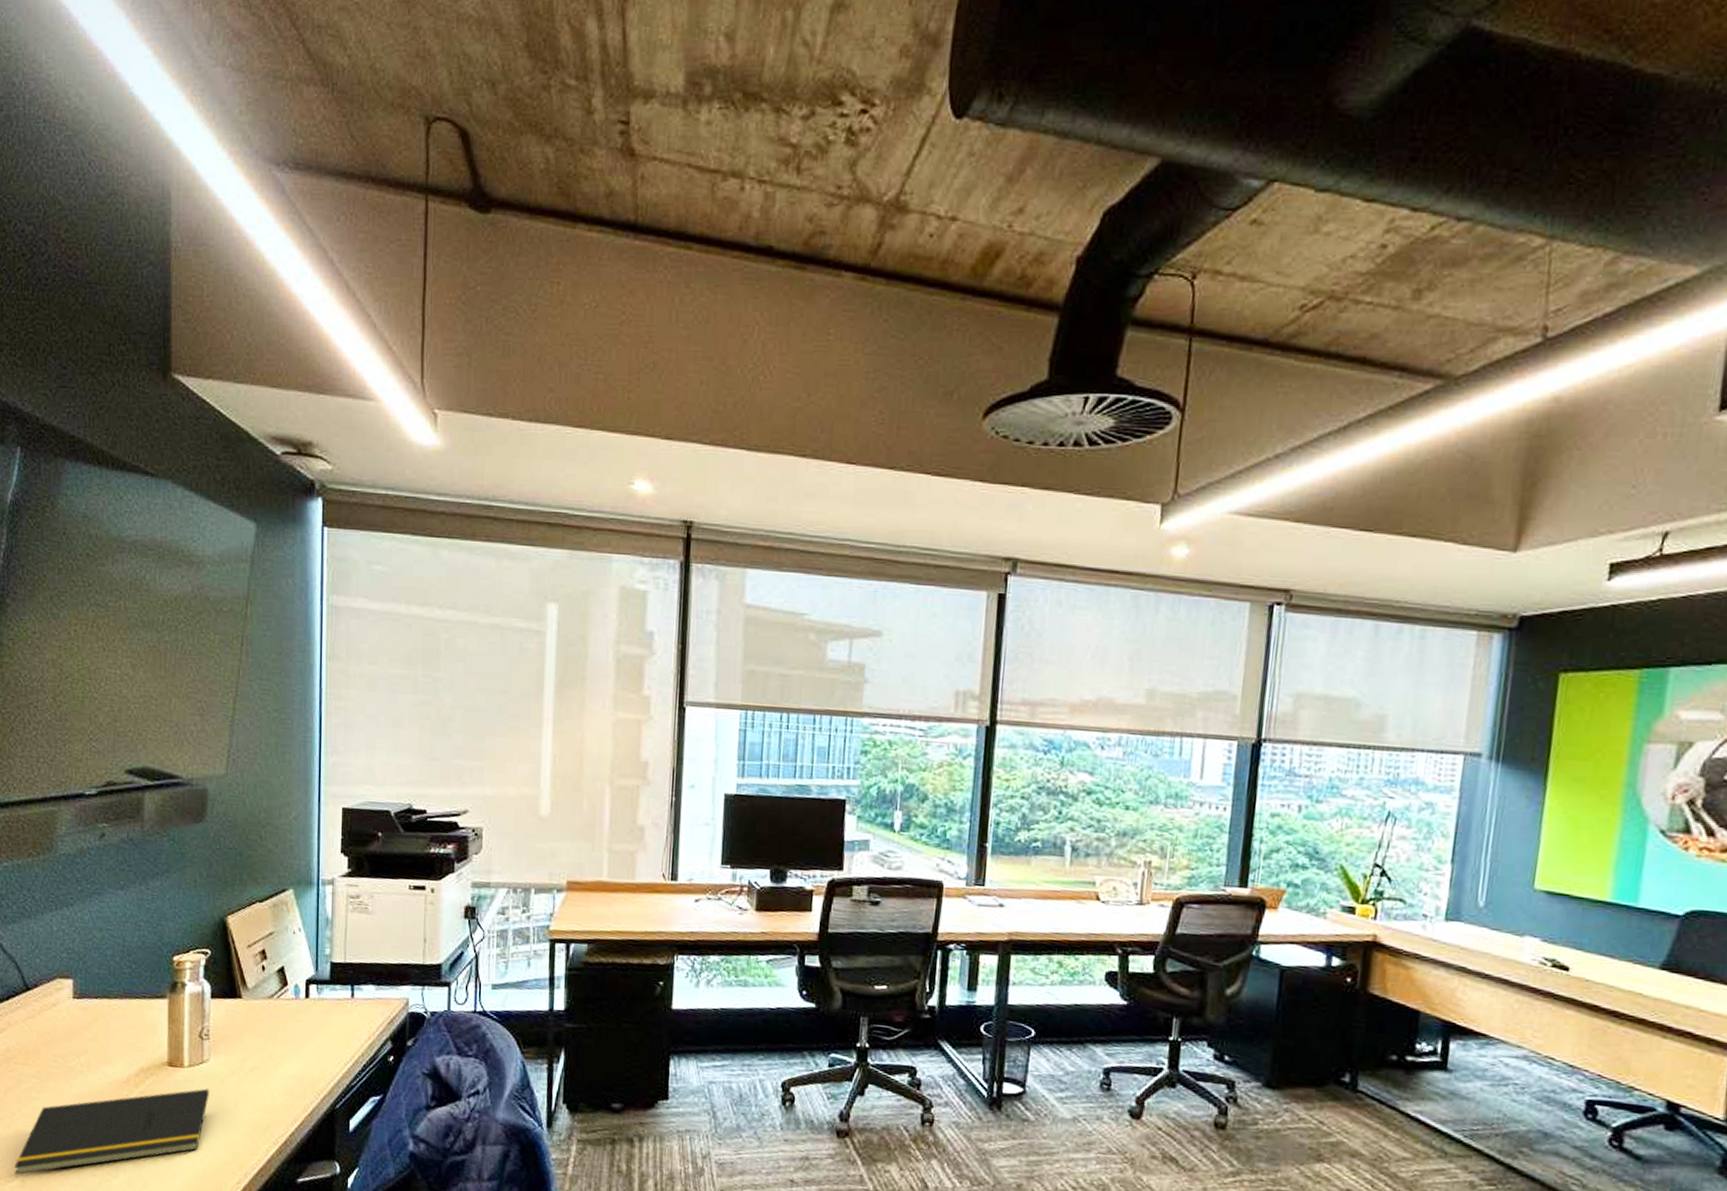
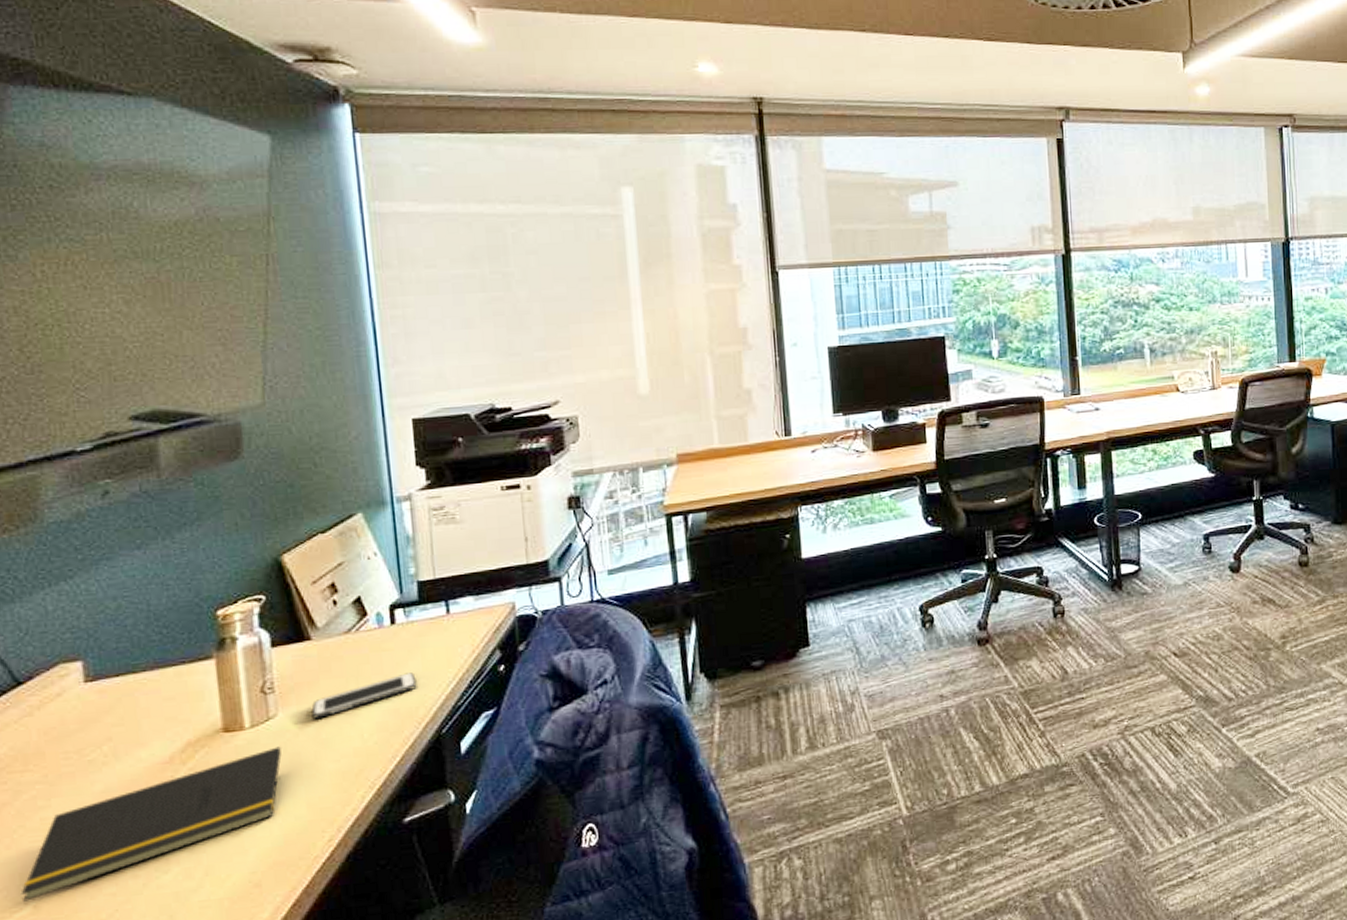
cell phone: none [235,1045,321,1071] -> present [312,672,417,719]

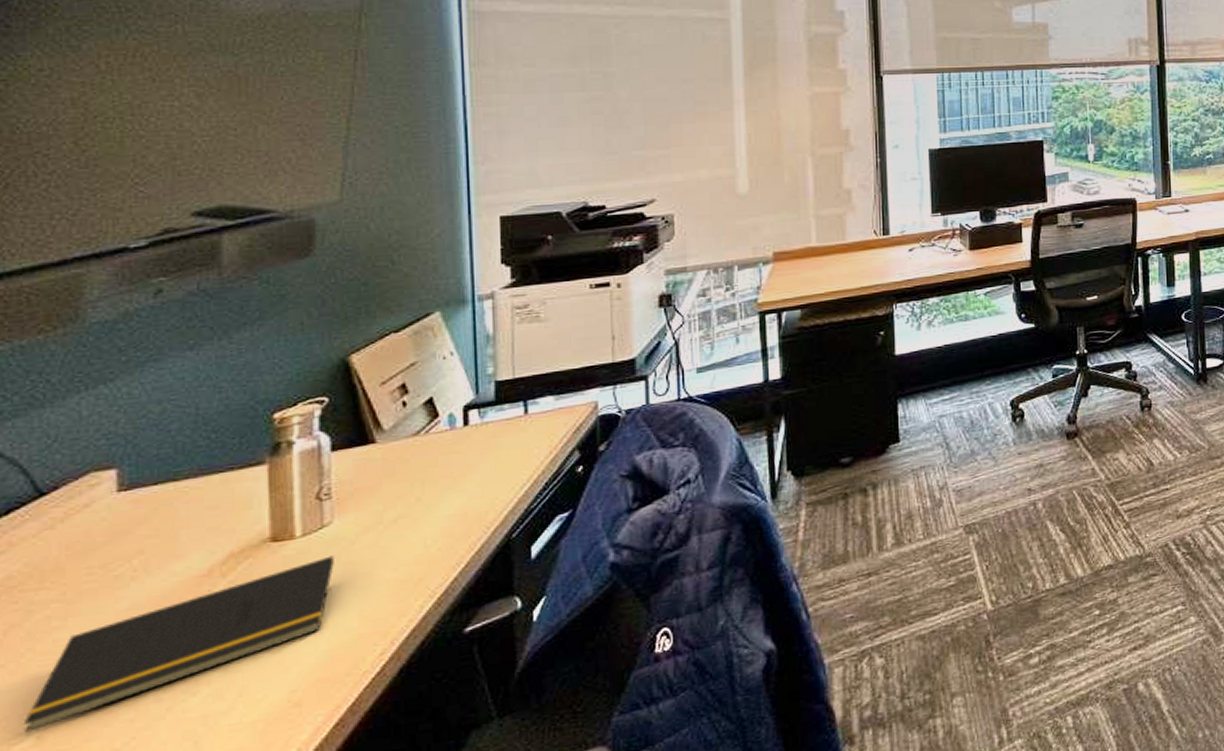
cell phone: present [312,672,417,719] -> none [371,475,488,525]

